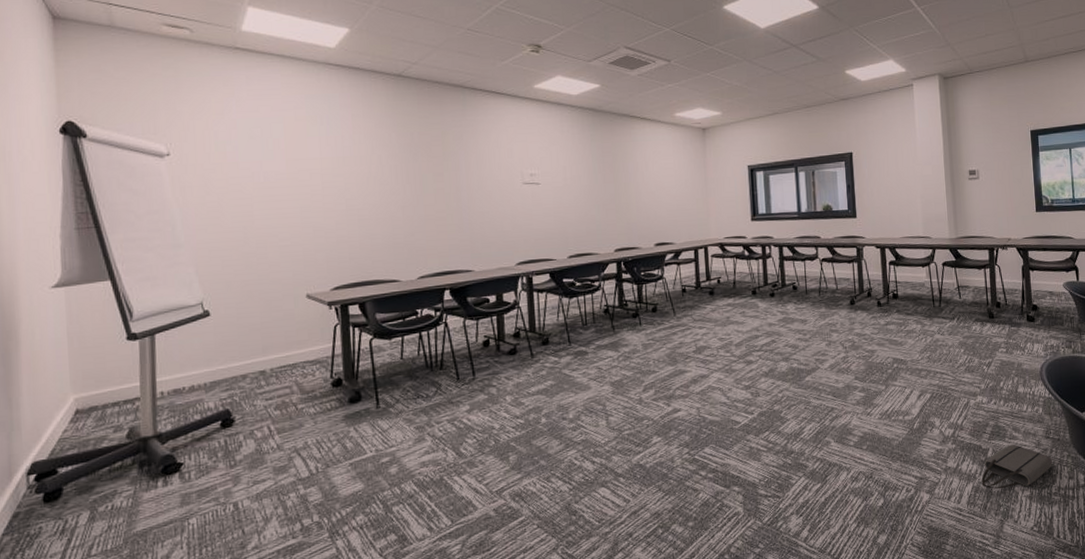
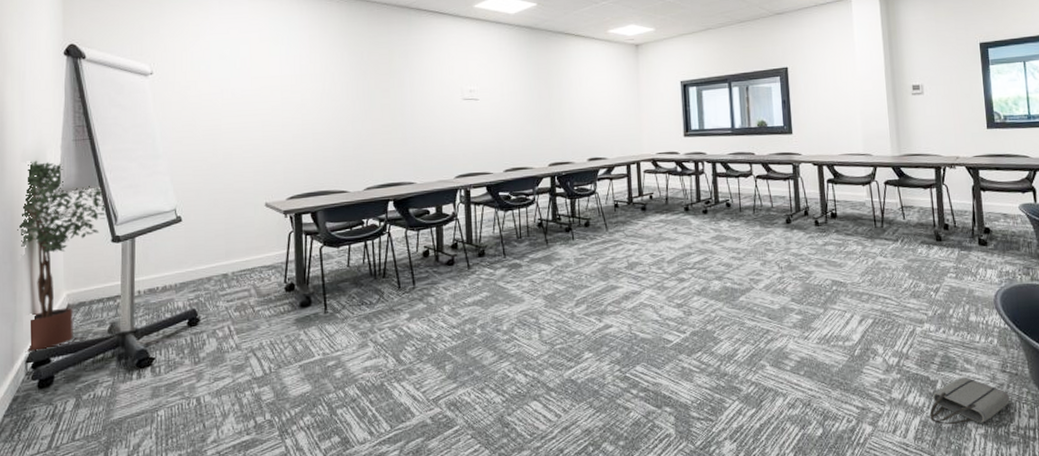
potted tree: none [10,251,119,464] -> present [17,160,107,353]

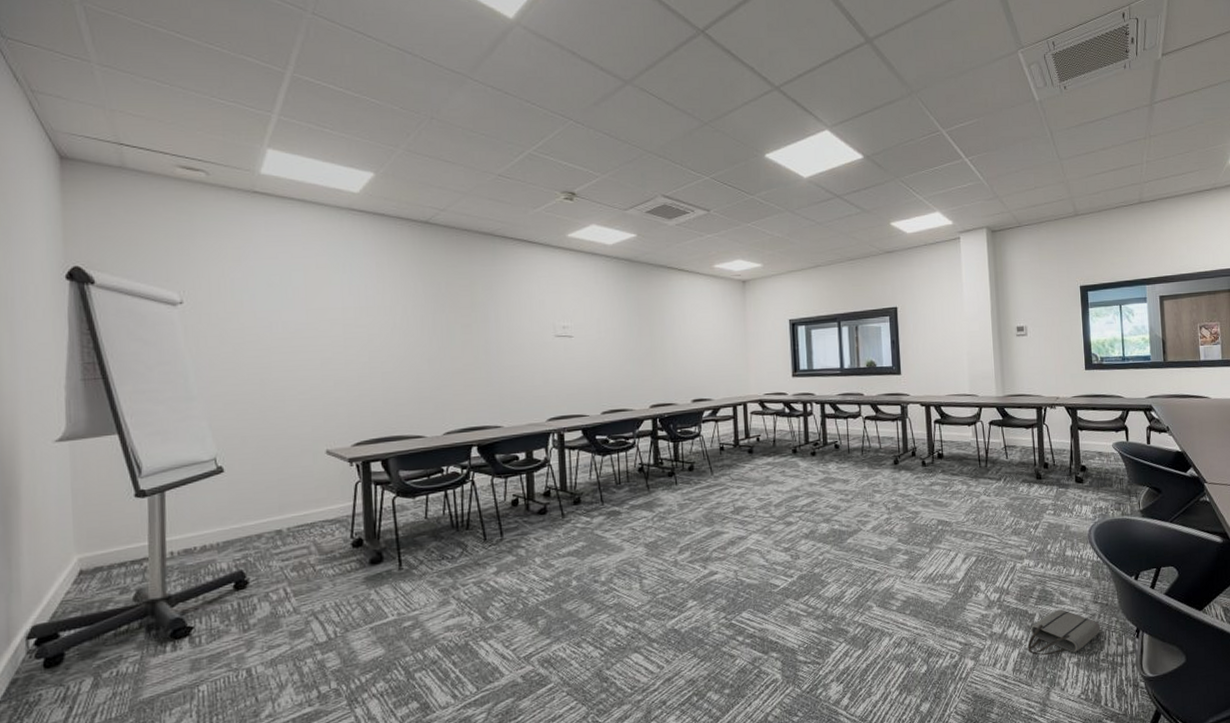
potted tree: present [17,160,107,353] -> none [10,403,127,628]

